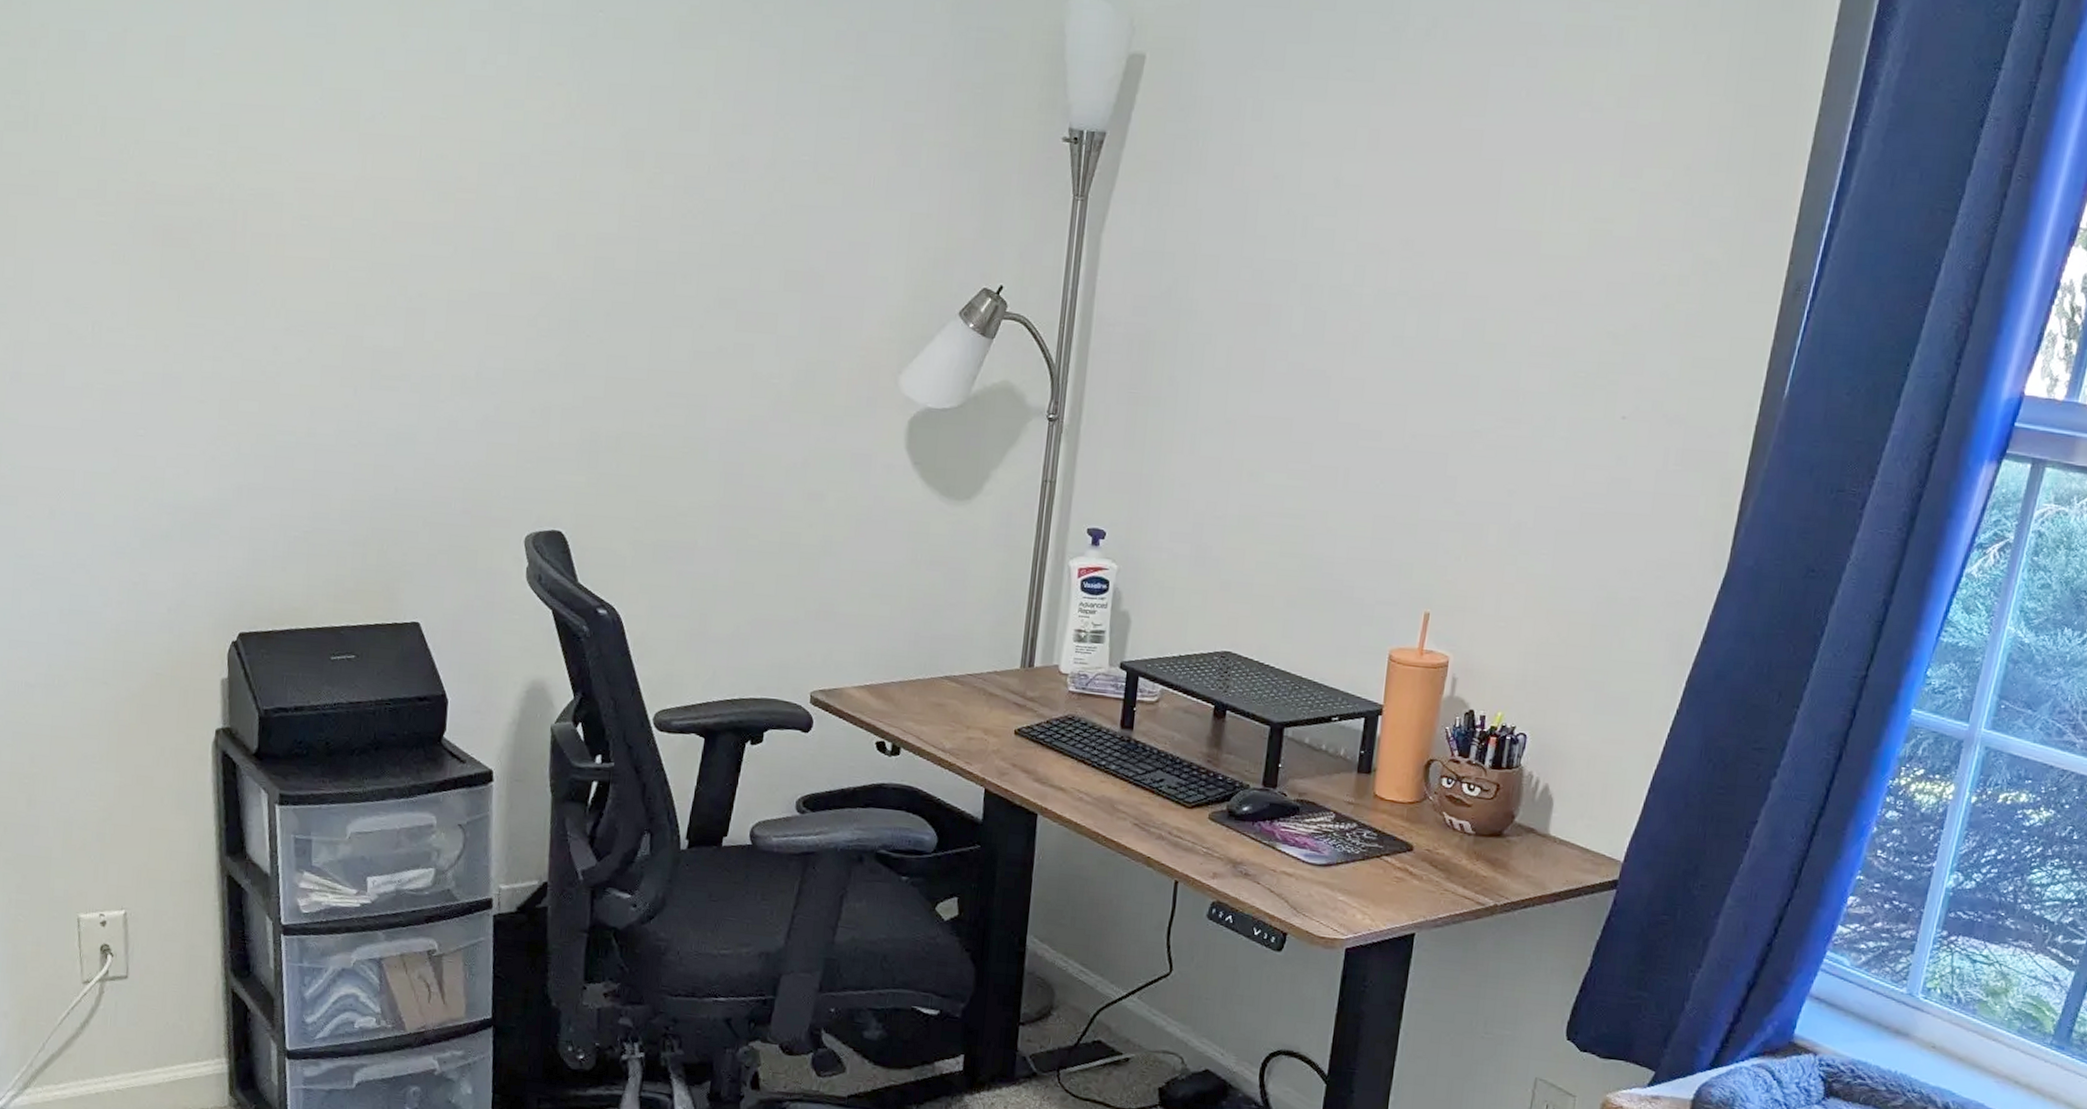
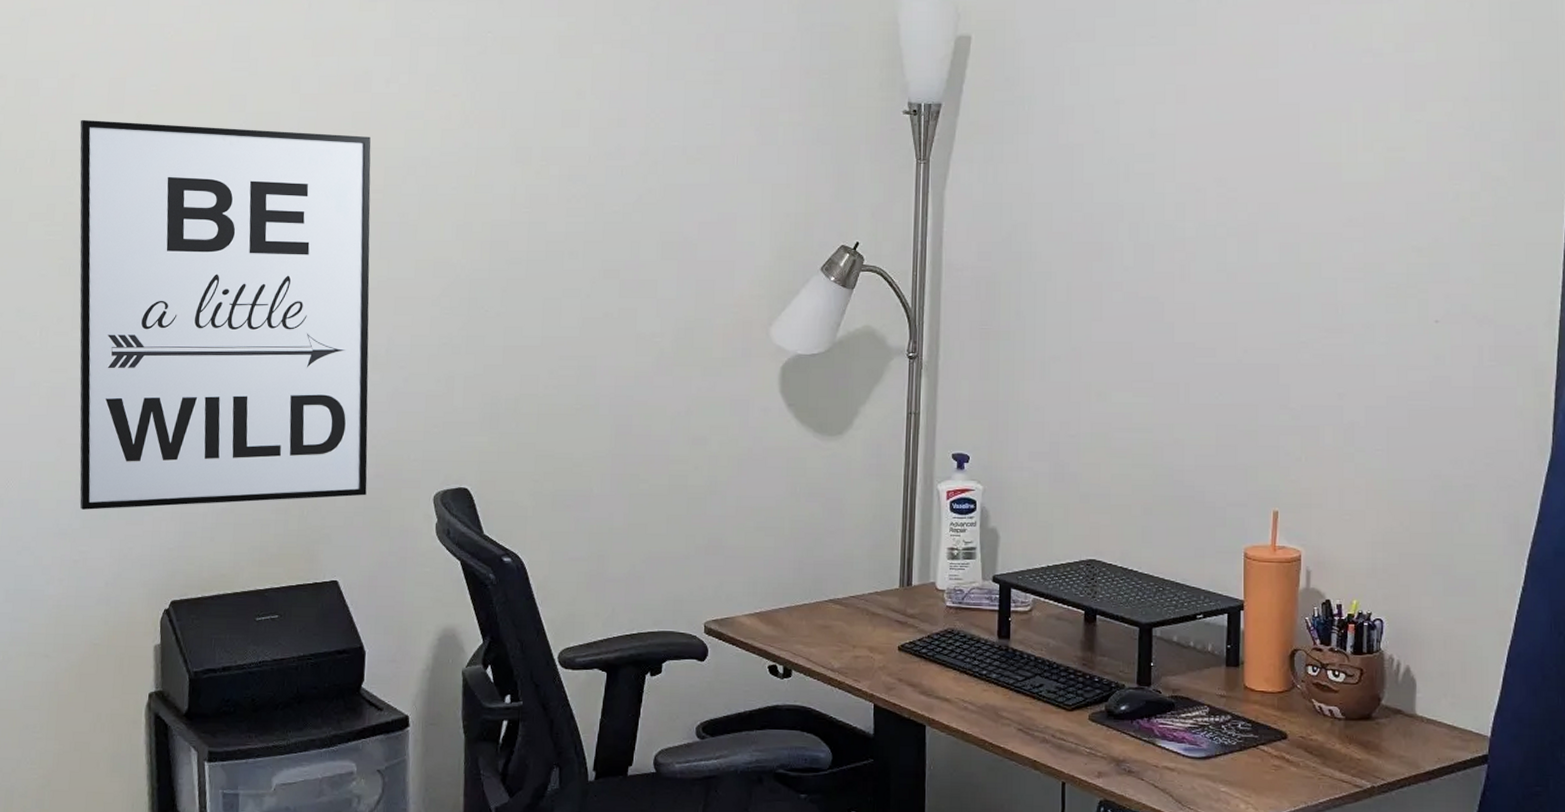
wall art: none [133,82,464,533] -> present [79,119,371,510]

